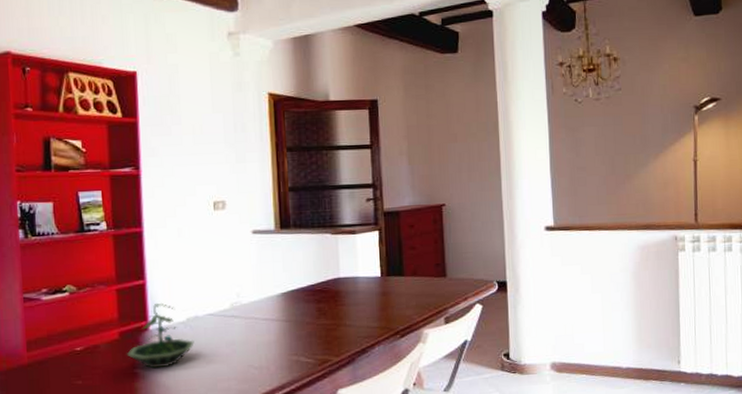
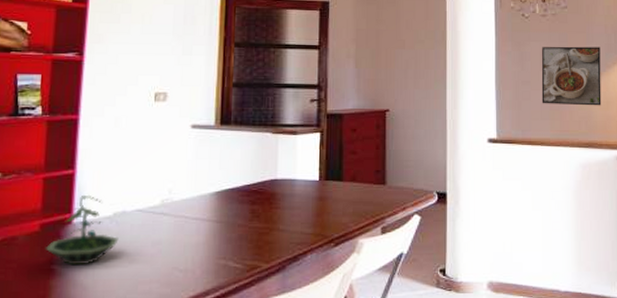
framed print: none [596,128,659,189] -> present [541,46,602,106]

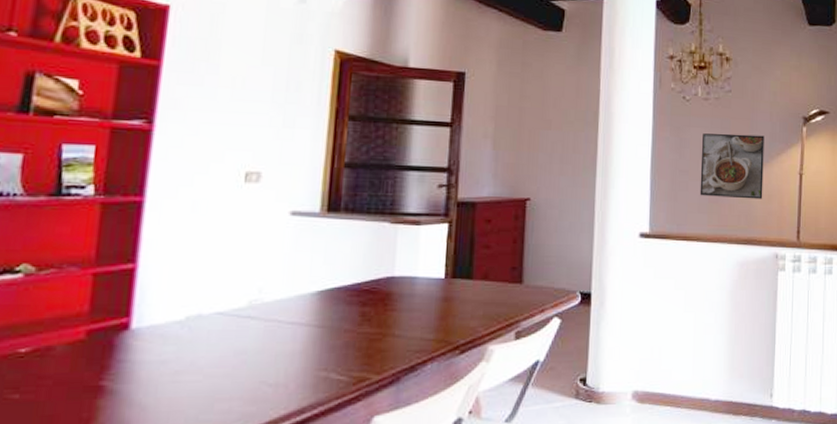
terrarium: present [45,194,119,266] -> none [92,294,191,381]

